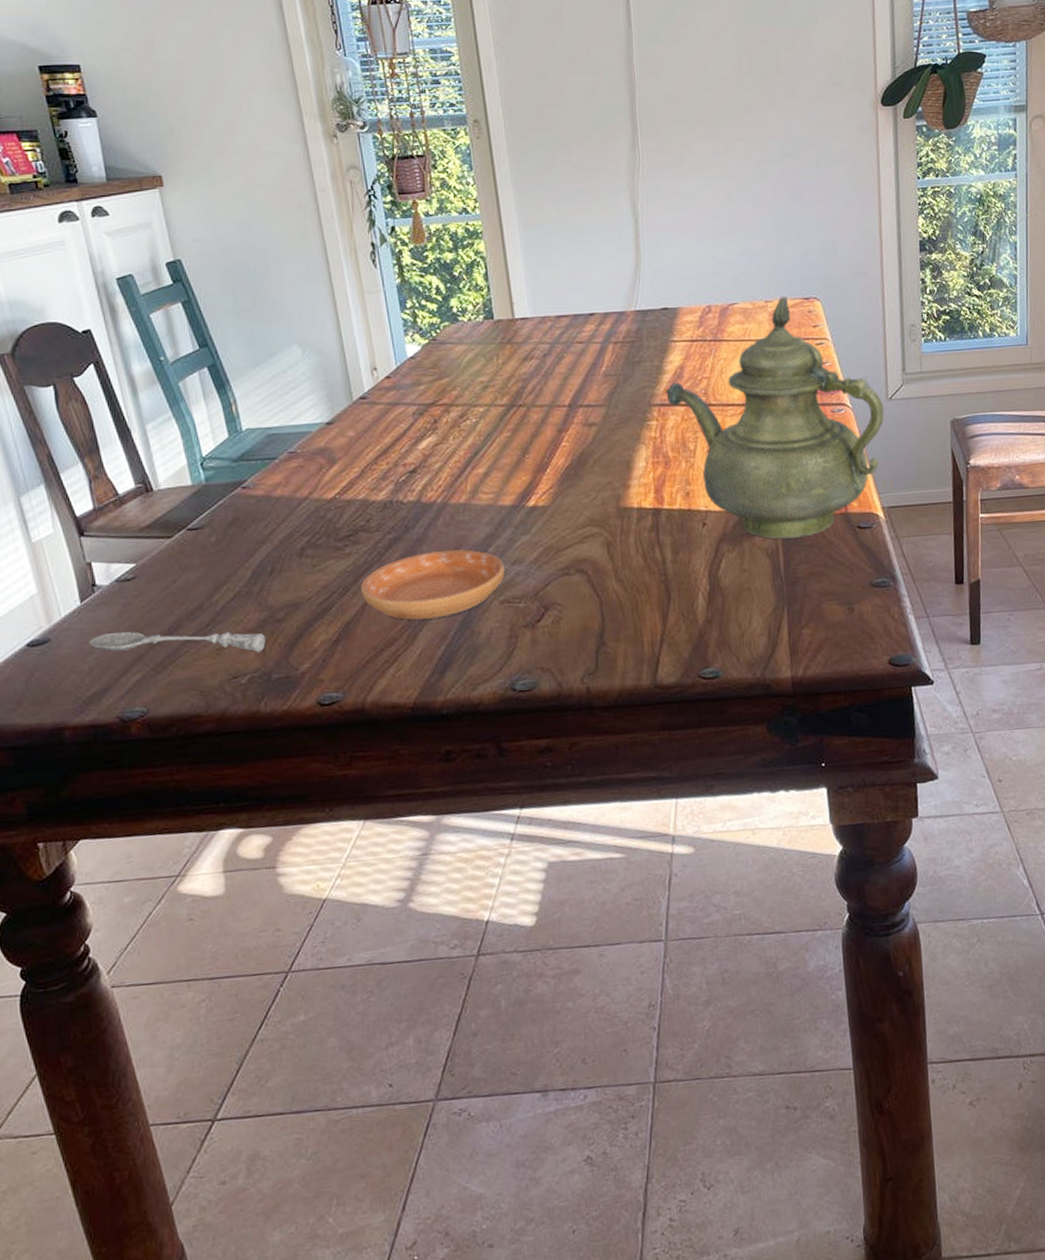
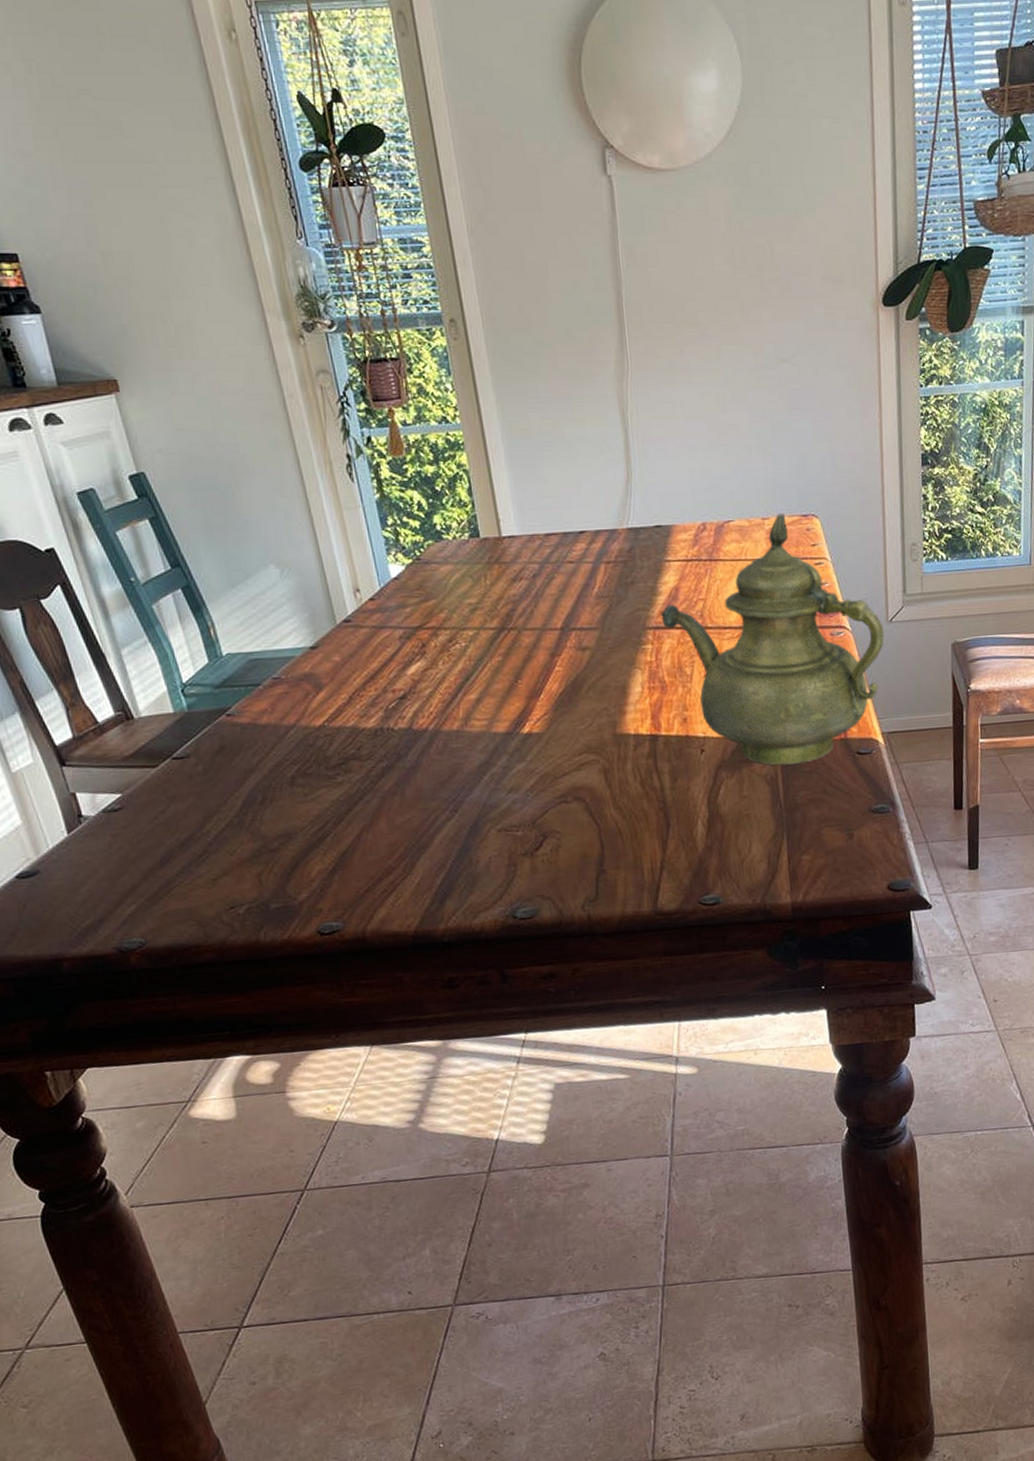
soupspoon: present [89,631,267,653] -> none [80,862,262,883]
saucer: present [361,549,505,620] -> none [355,777,502,849]

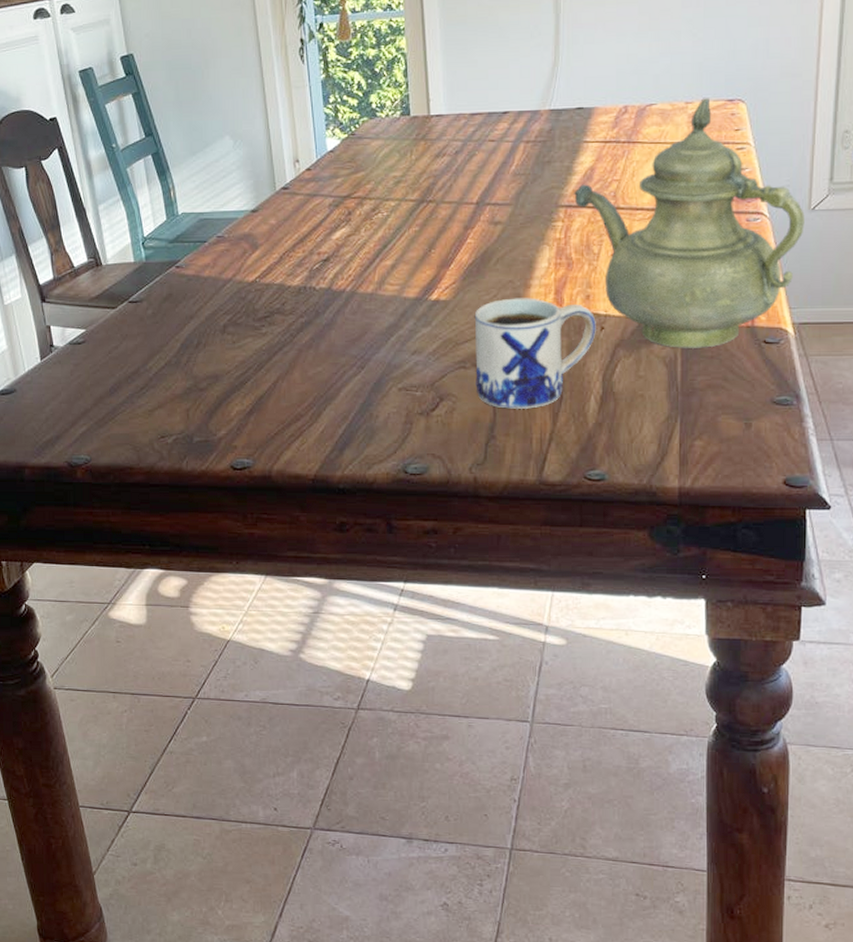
mug: none [570,724,697,841] -> present [474,298,596,409]

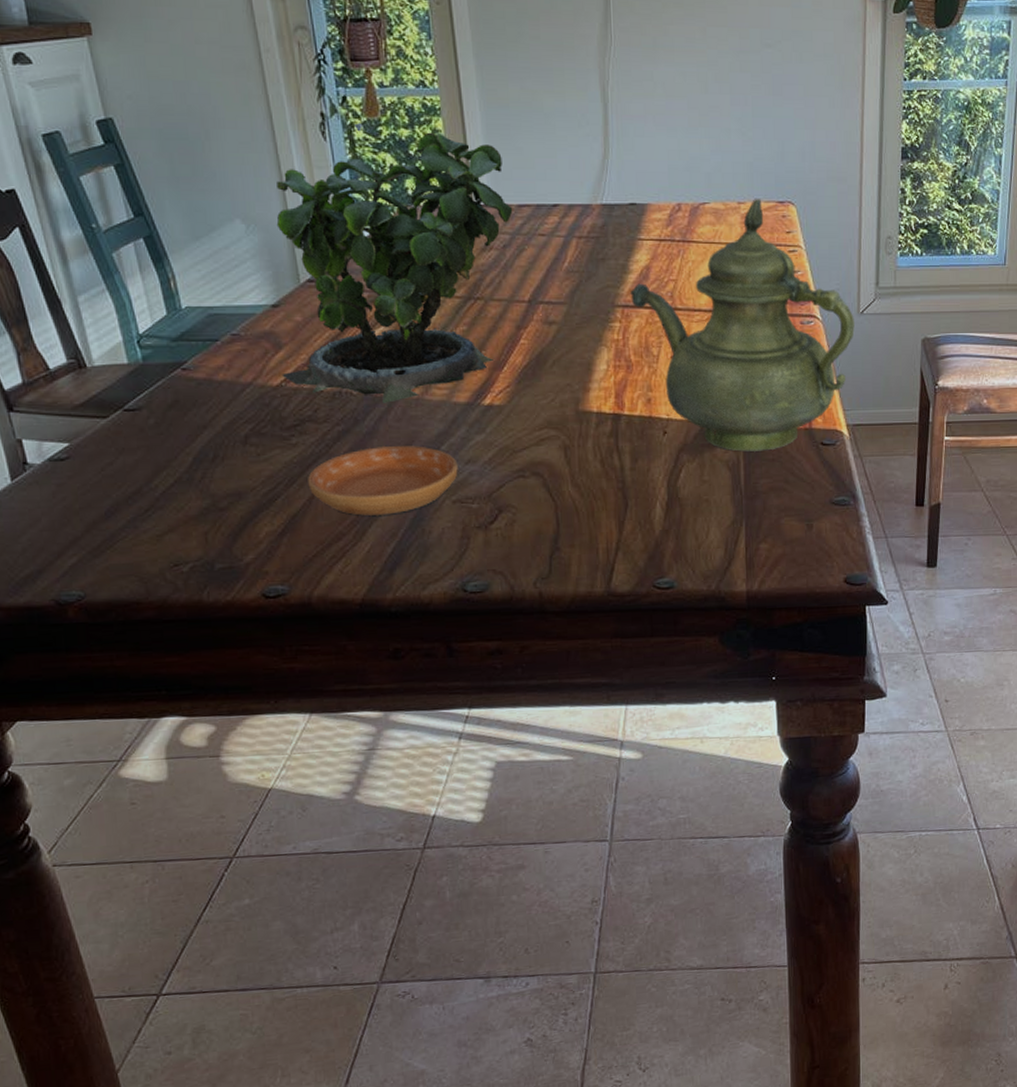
potted plant: none [257,46,466,298] -> present [276,123,513,403]
saucer: none [274,337,405,399] -> present [308,446,458,516]
mug: present [474,298,596,409] -> none [531,402,659,519]

